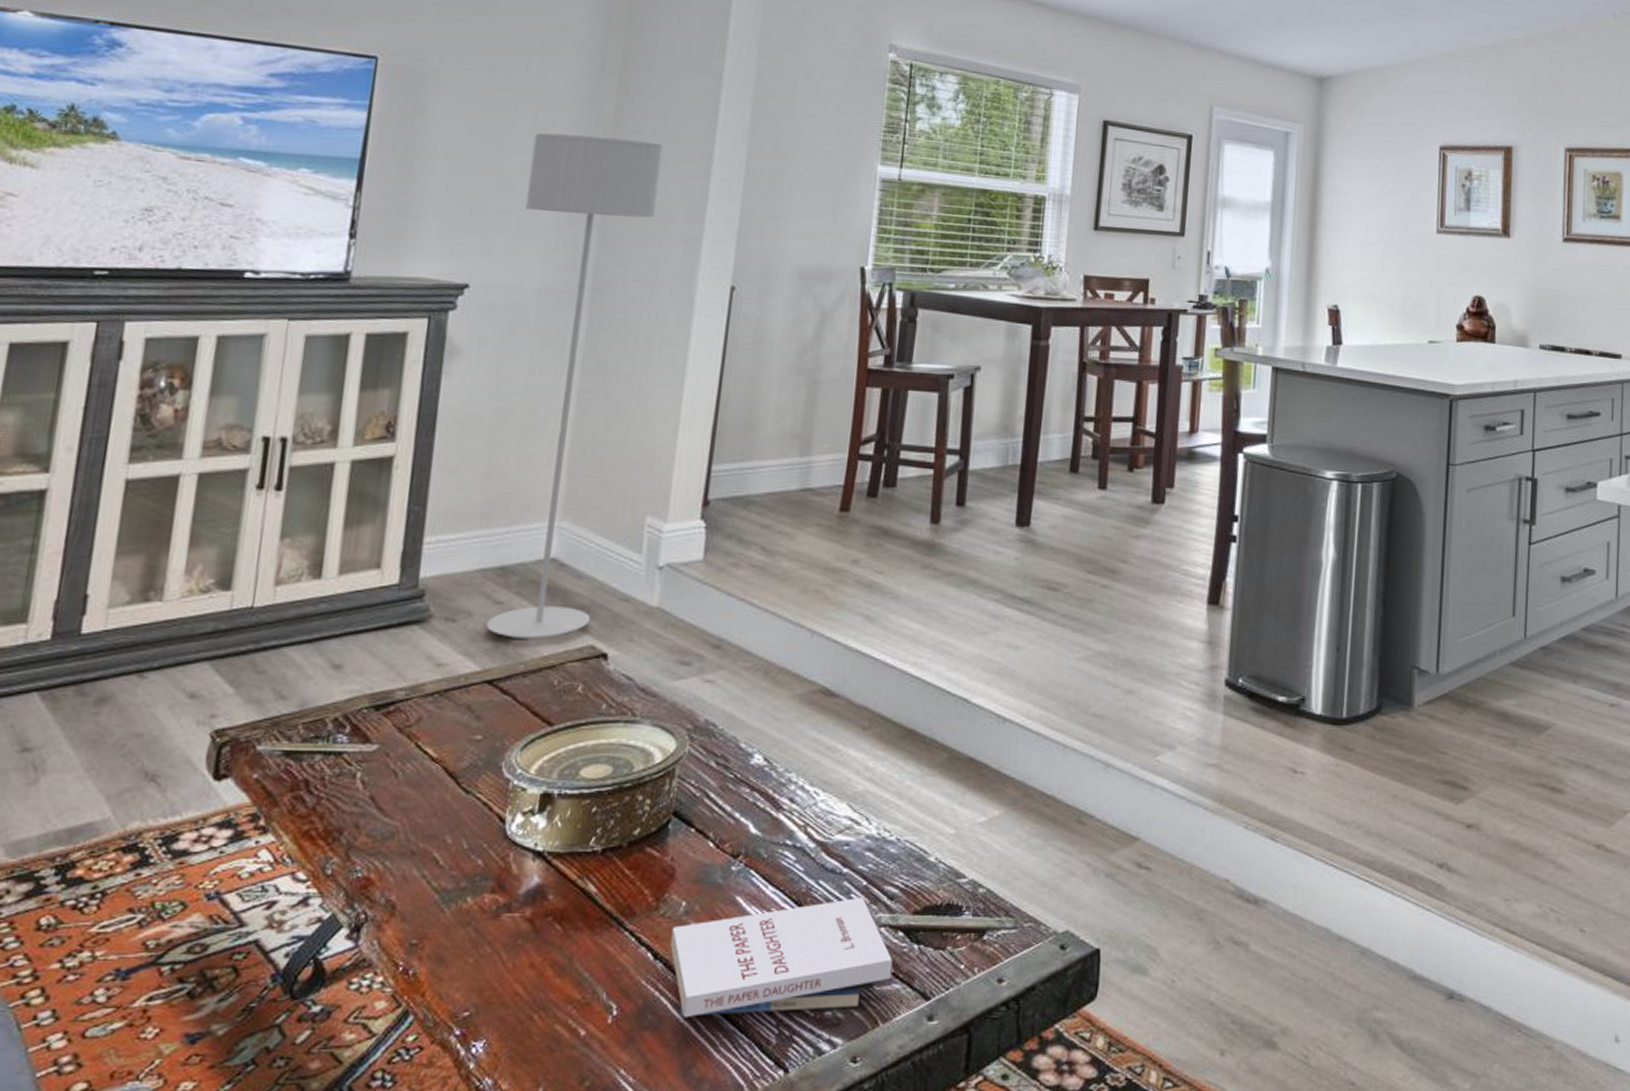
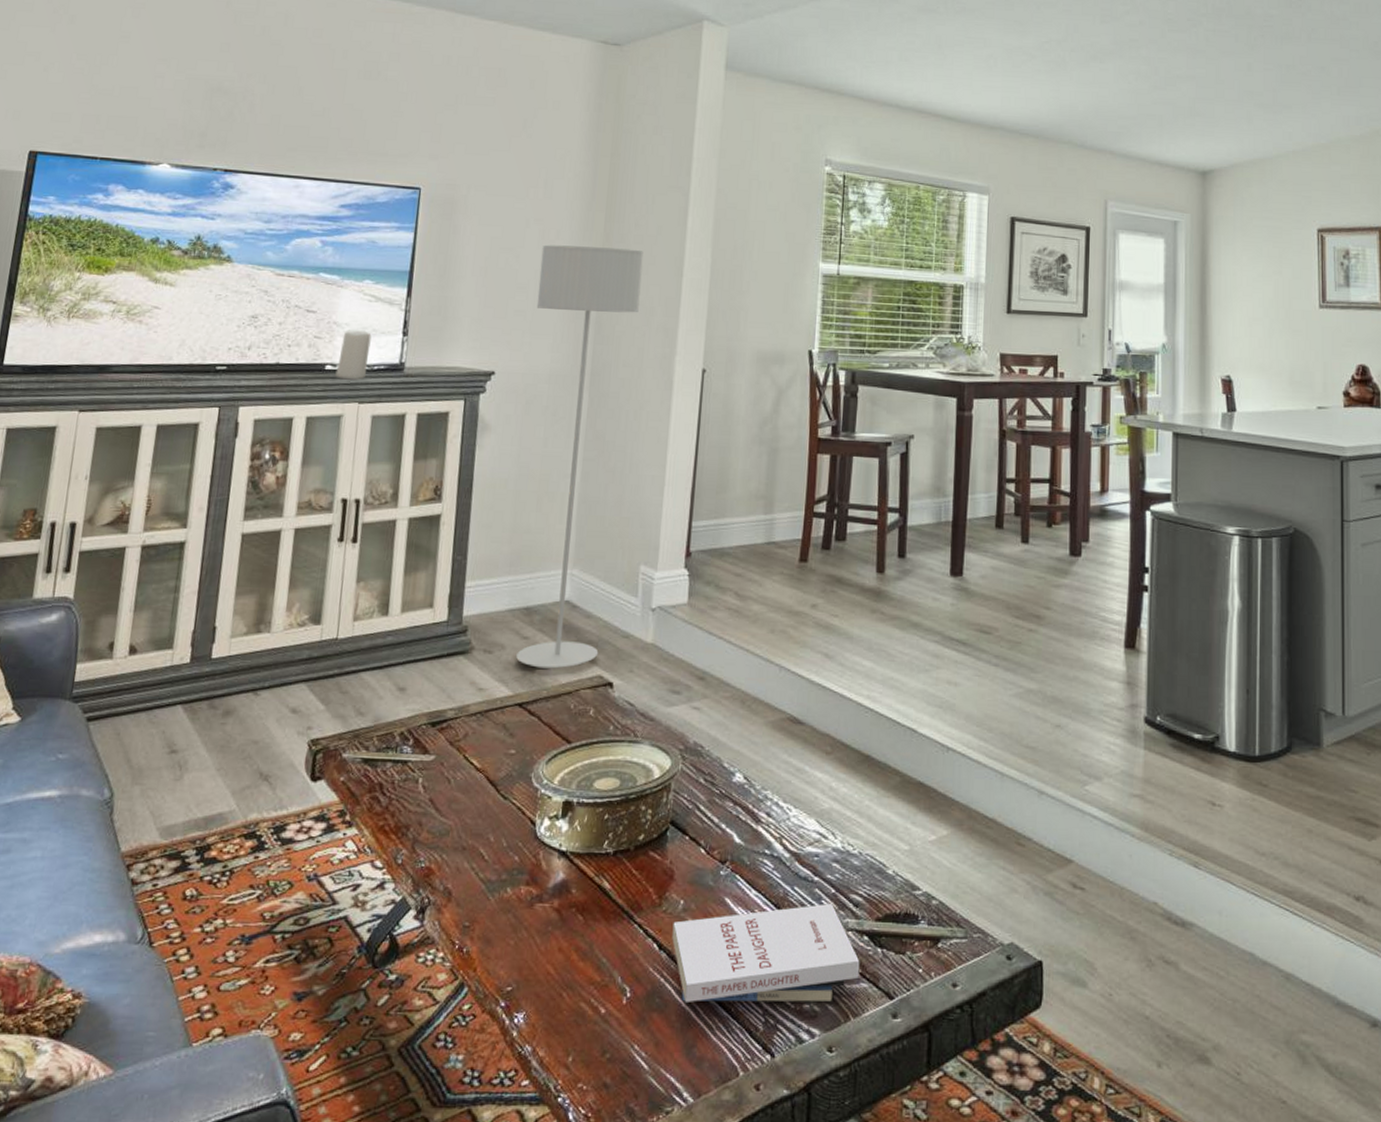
candle: none [257,229,308,292] -> present [335,330,372,380]

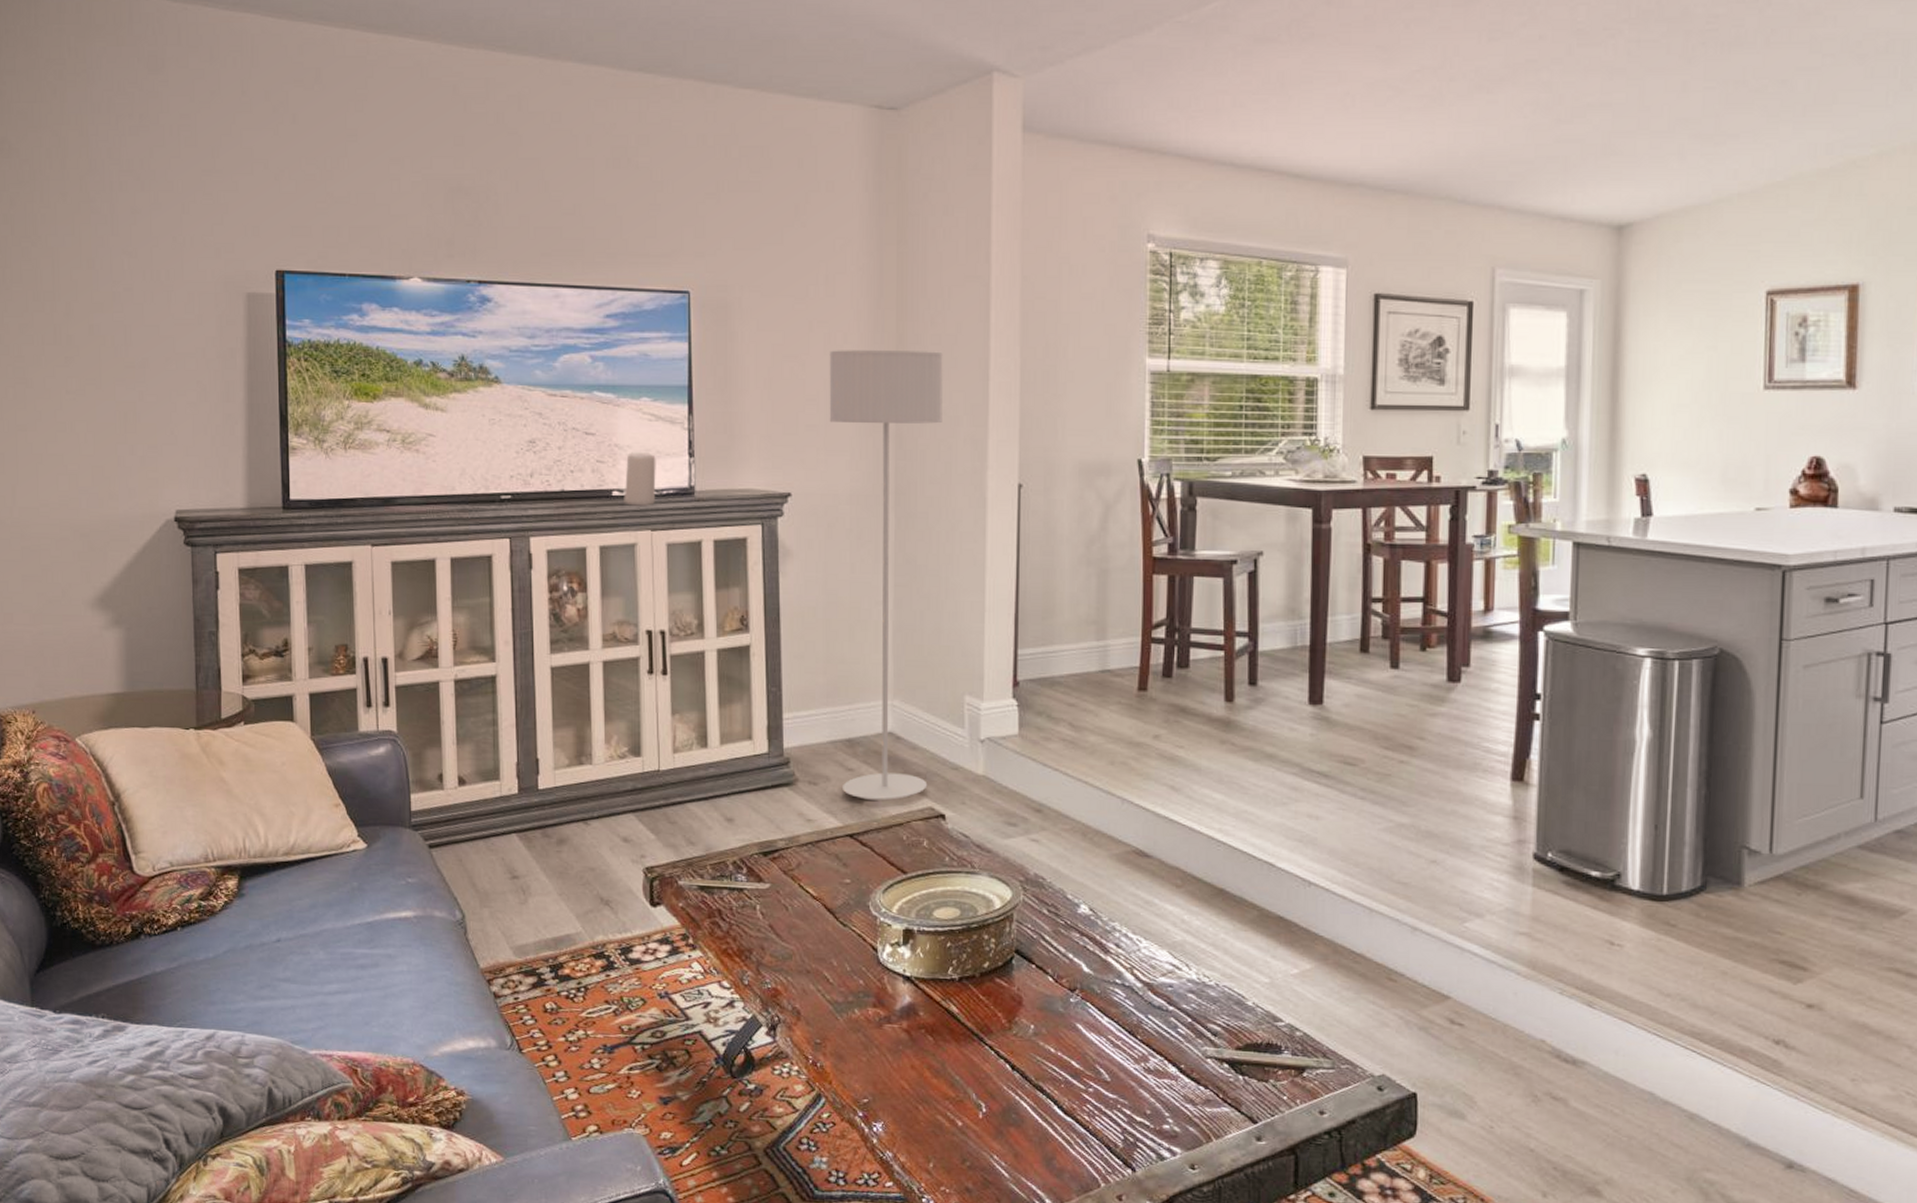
books: present [672,902,860,1004] -> none [1024,1031,1221,1123]

